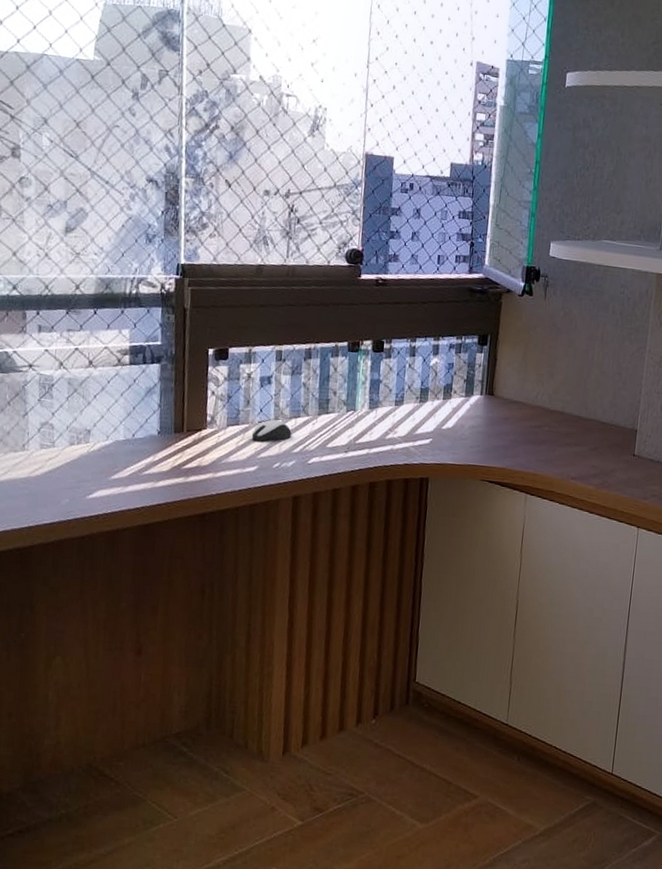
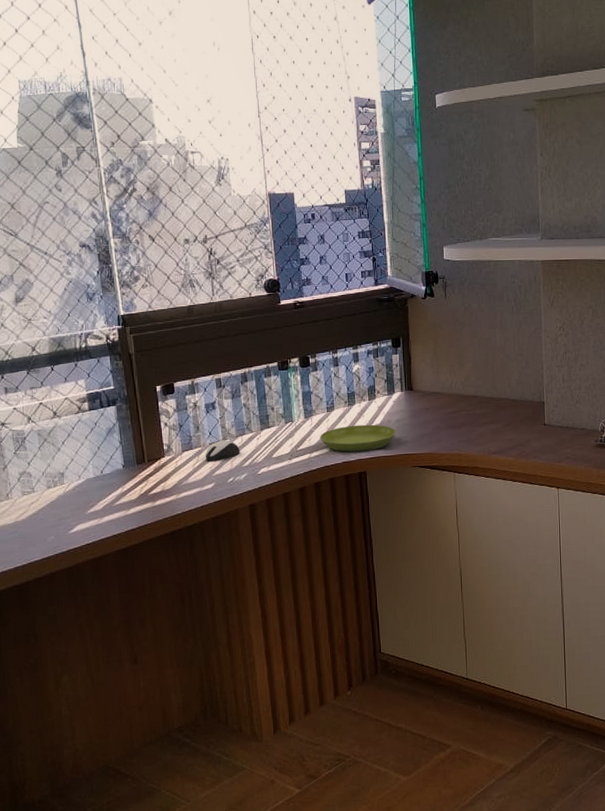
saucer: none [382,424,469,456] -> present [319,424,396,452]

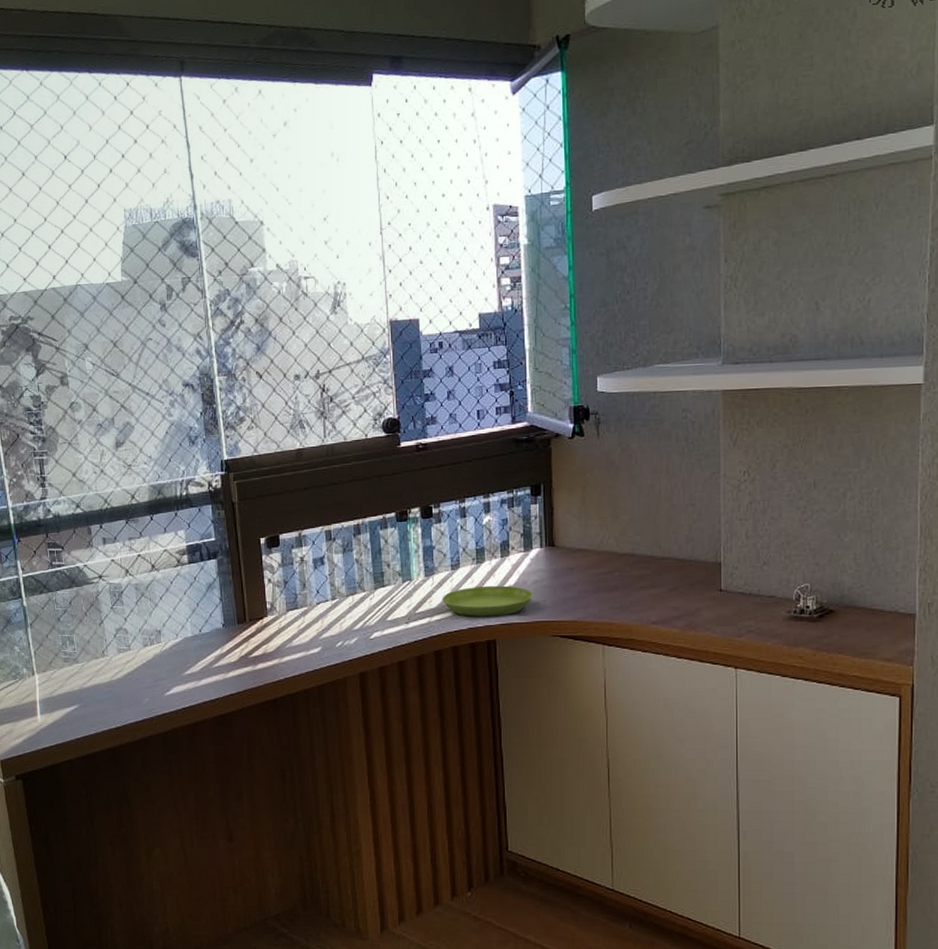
computer mouse: present [205,440,240,461] -> none [311,599,350,622]

